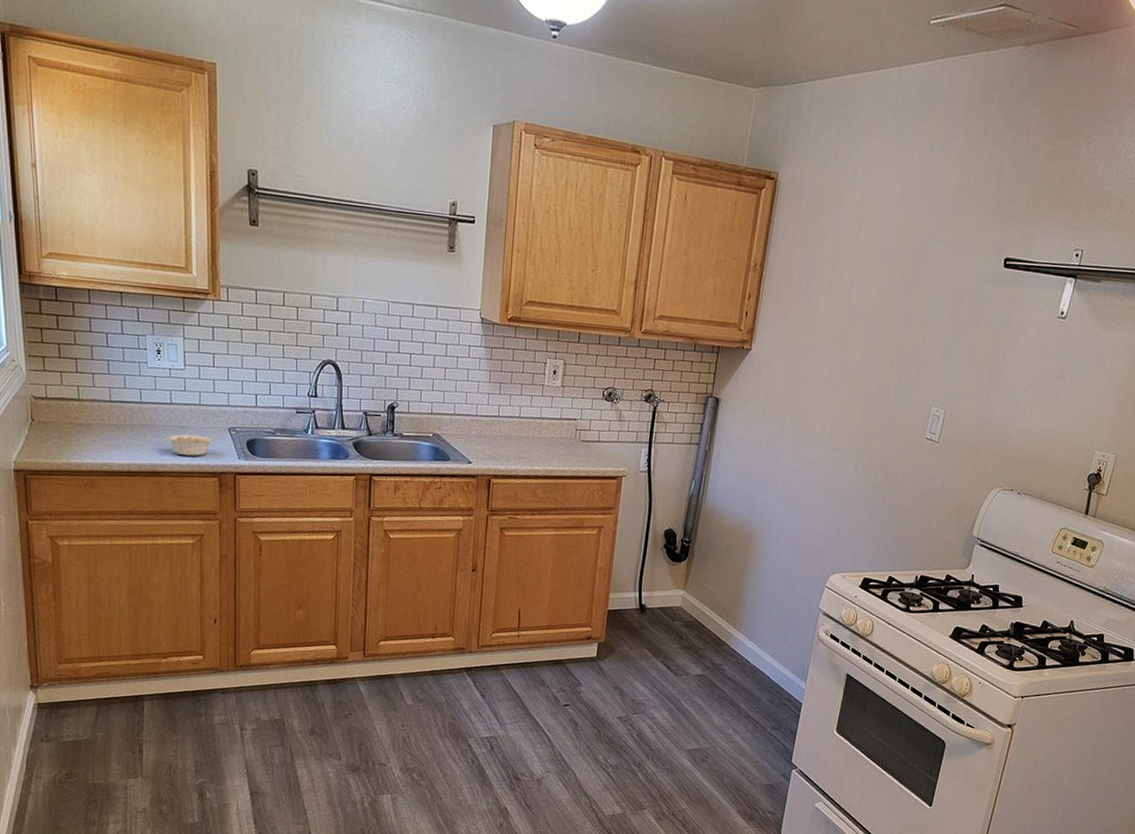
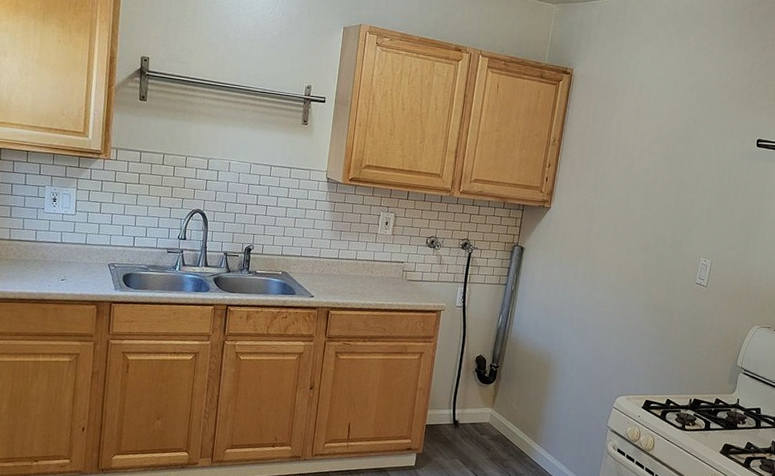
legume: present [166,434,220,456] -> none [55,268,101,287]

